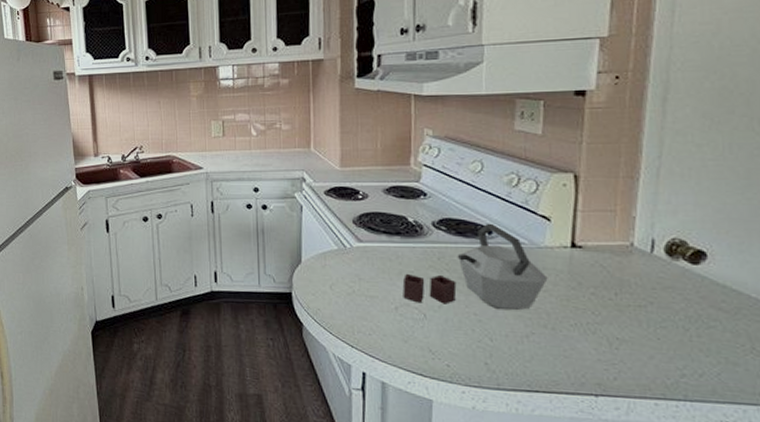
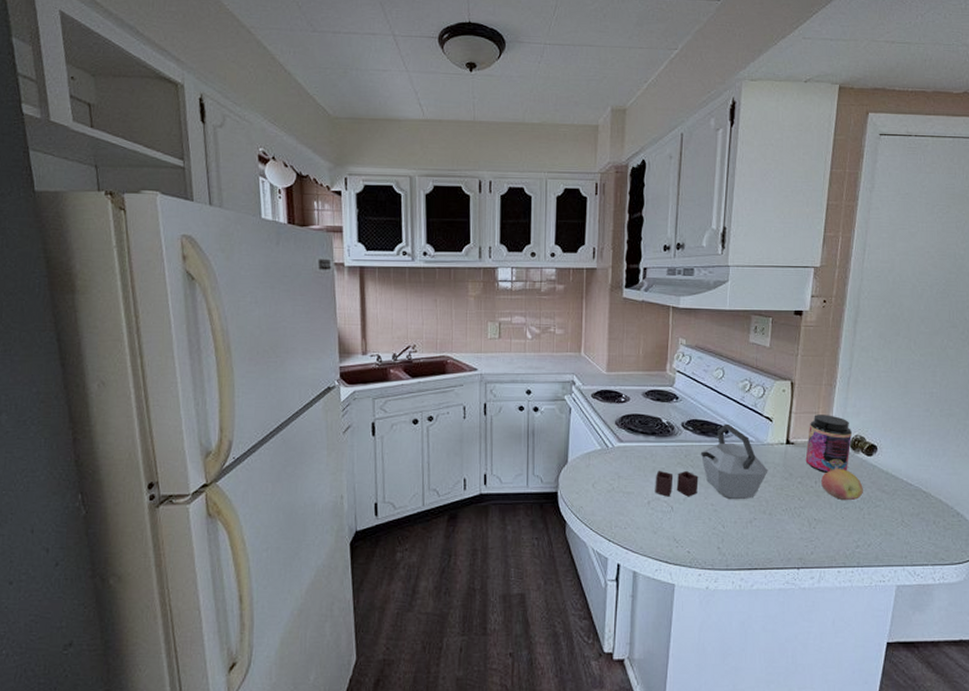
jar: none [599,213,668,283] -> present [805,414,853,473]
fruit: none [624,277,688,319] -> present [821,468,863,501]

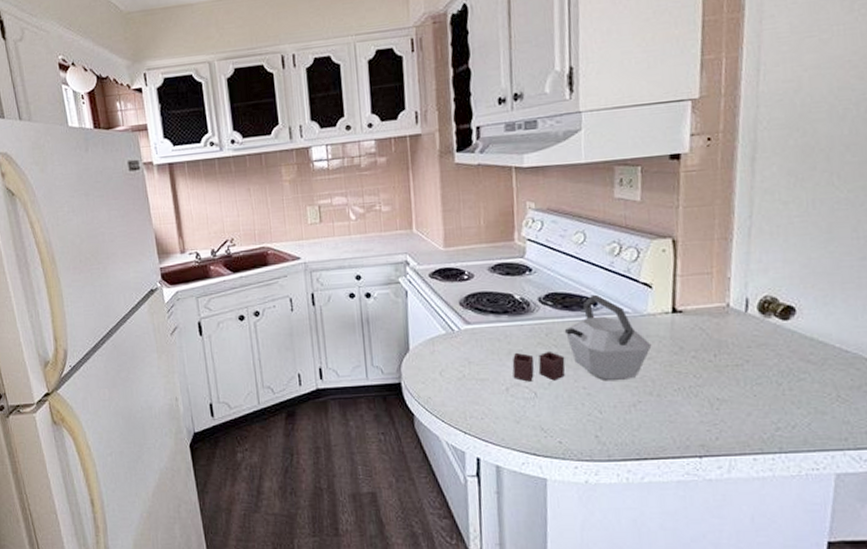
jar: present [805,414,853,473] -> none [698,274,760,344]
fruit: present [821,468,863,501] -> none [722,336,781,376]

